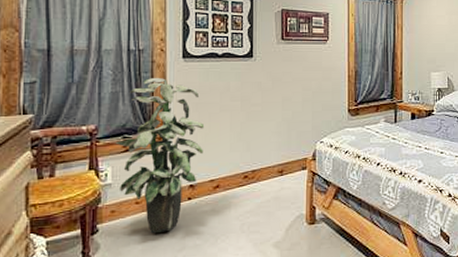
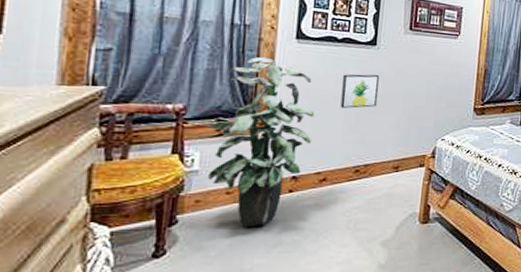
wall art: none [226,85,259,118] -> present [340,74,379,108]

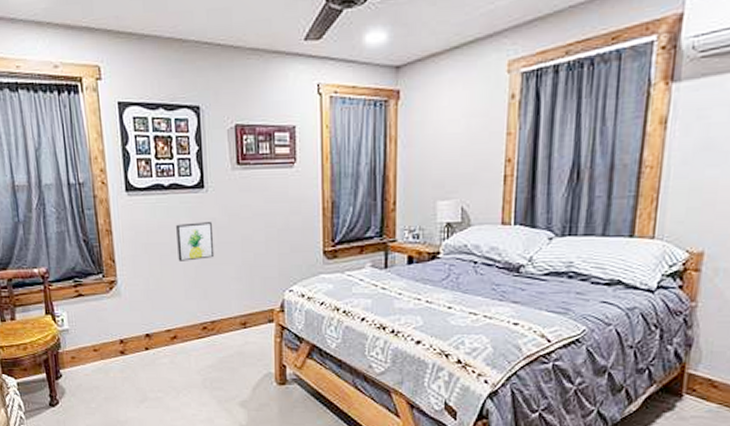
indoor plant: present [207,56,315,226] -> none [67,214,157,382]

